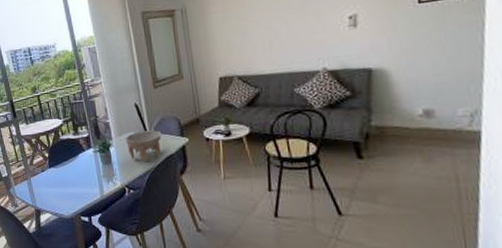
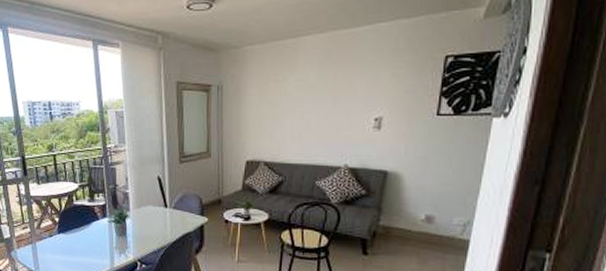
bowl: present [125,130,162,162] -> none [143,205,182,237]

